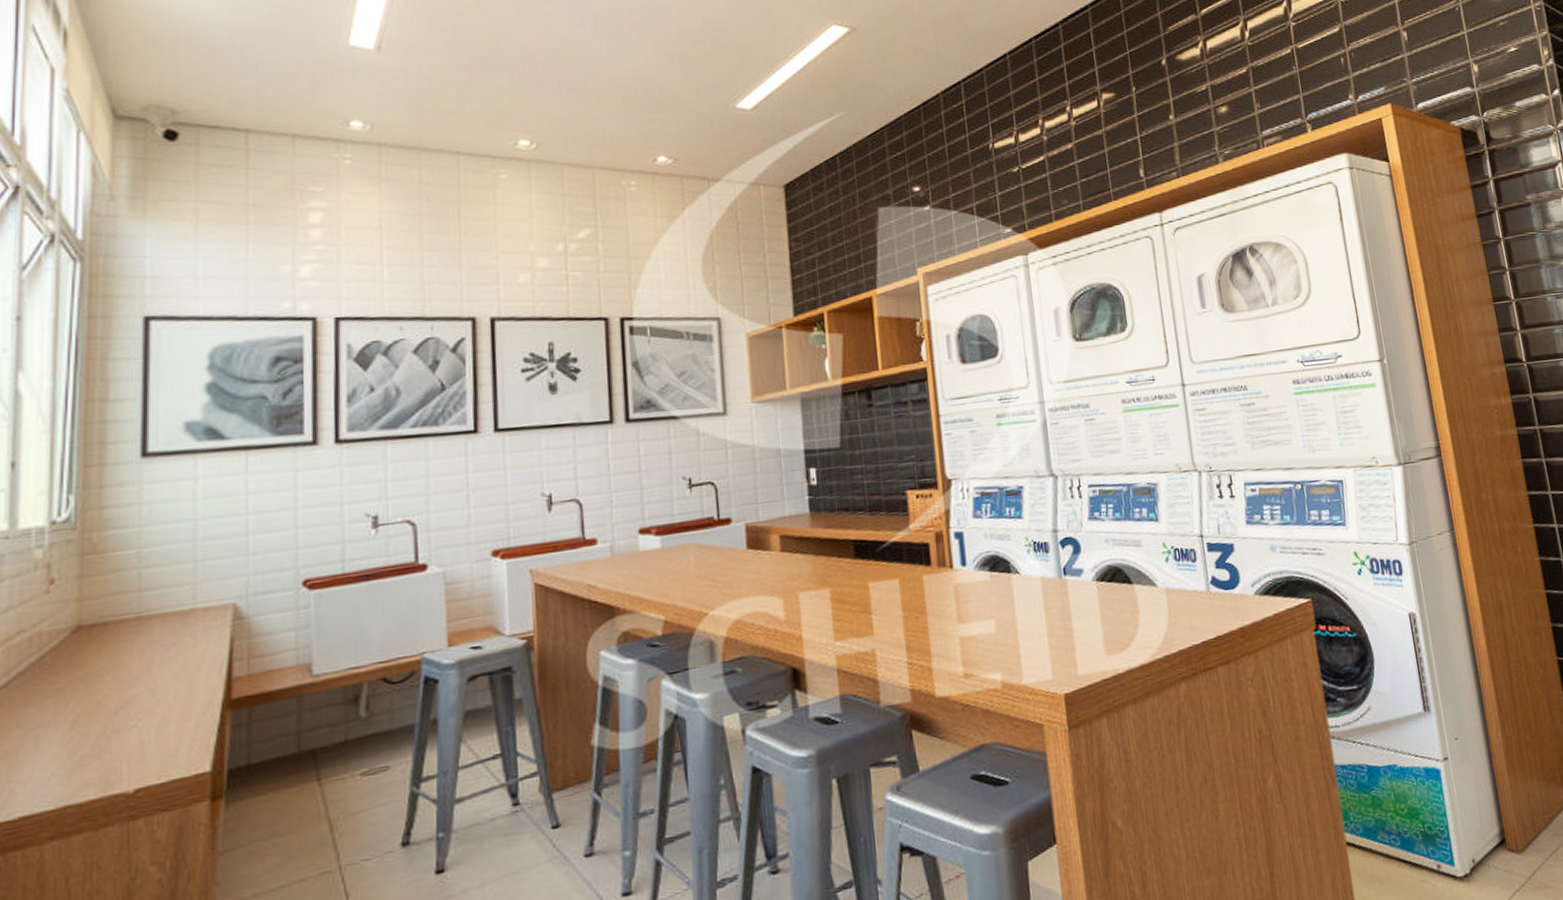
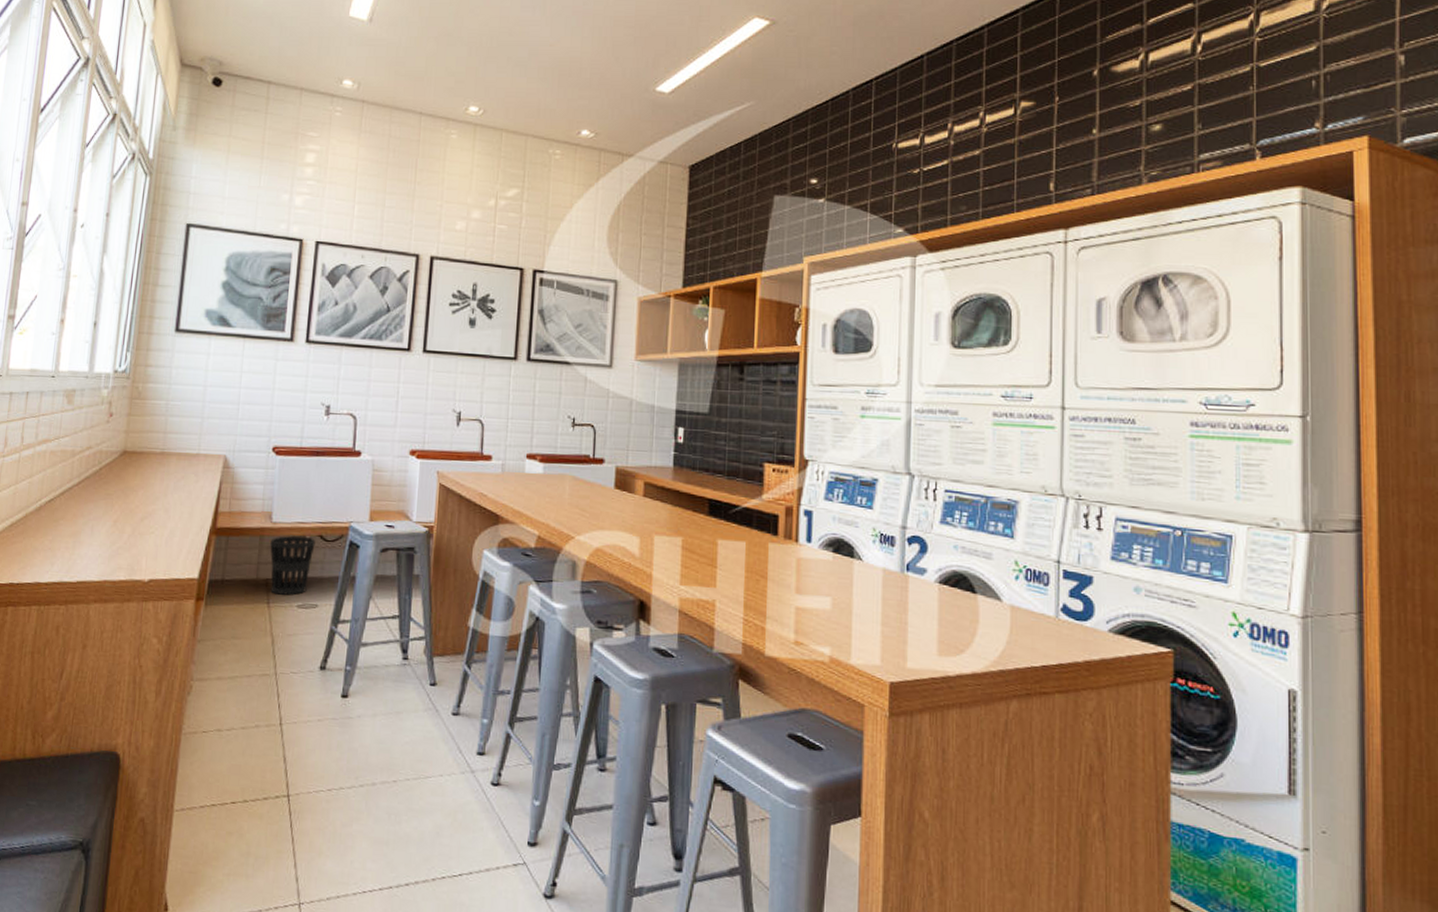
wastebasket: none [313,683,377,766] -> present [270,535,315,595]

